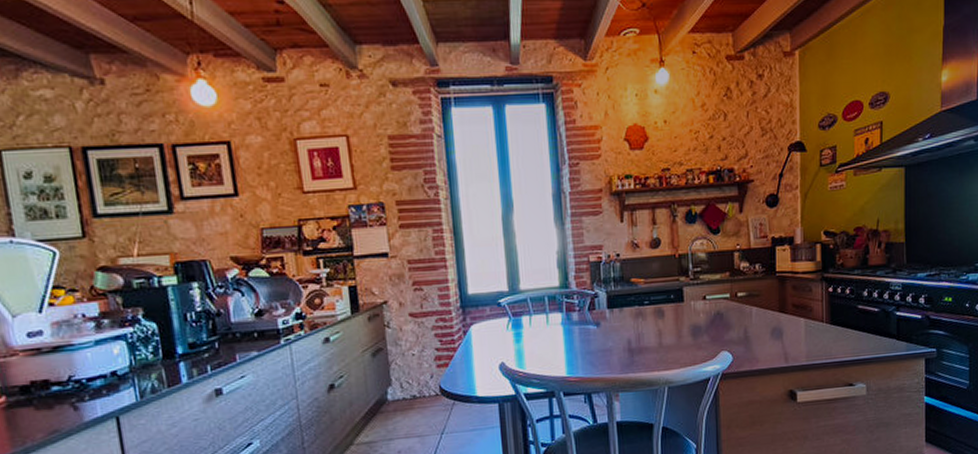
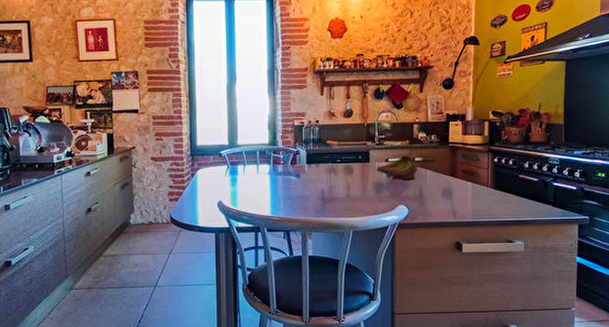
fruit: none [692,291,741,322] -> present [376,156,418,181]

